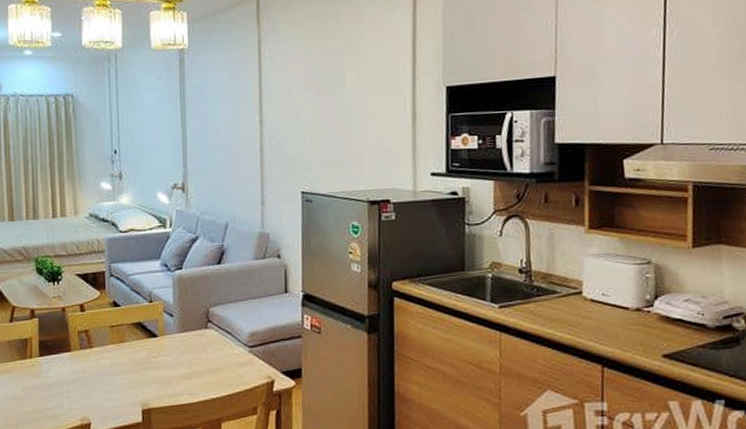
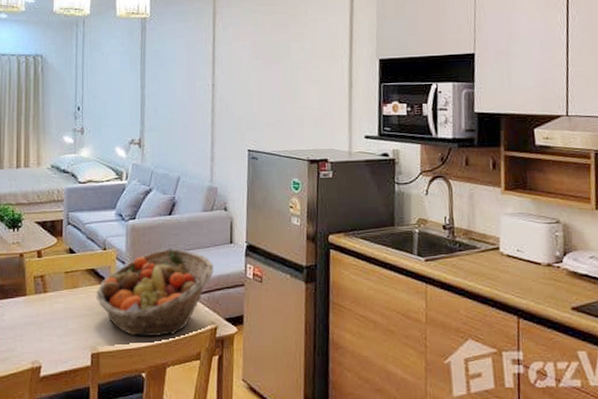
fruit basket: none [144,299,268,391] -> present [96,248,214,336]

